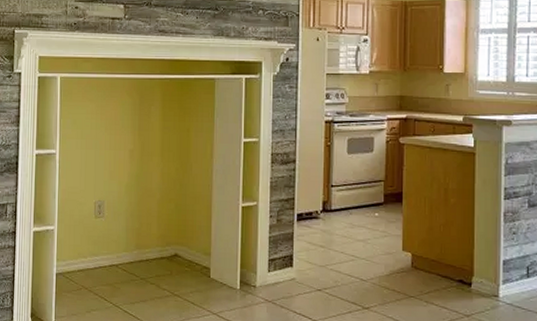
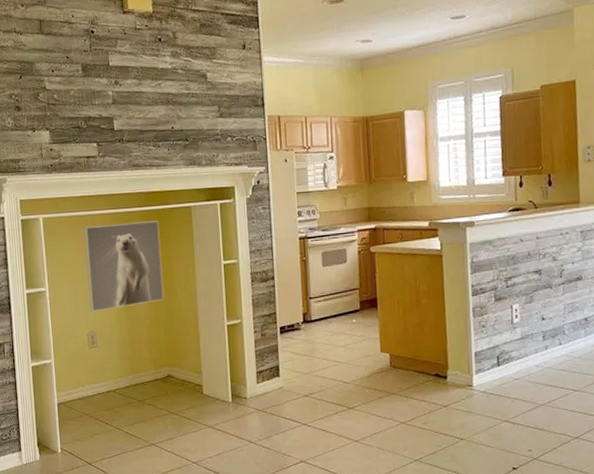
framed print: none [100,89,180,179] -> present [84,221,164,311]

